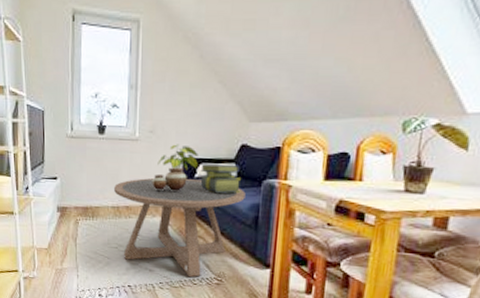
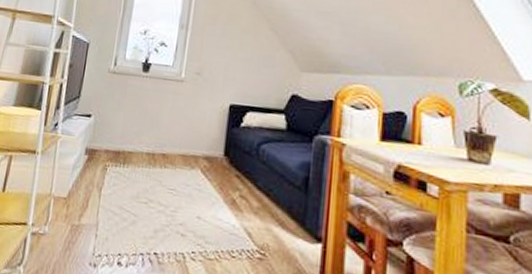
coffee table: present [114,178,246,278] -> none [151,123,295,248]
potted plant: present [151,144,198,192] -> none [193,88,246,141]
stack of books: present [200,163,241,194] -> none [247,112,290,149]

